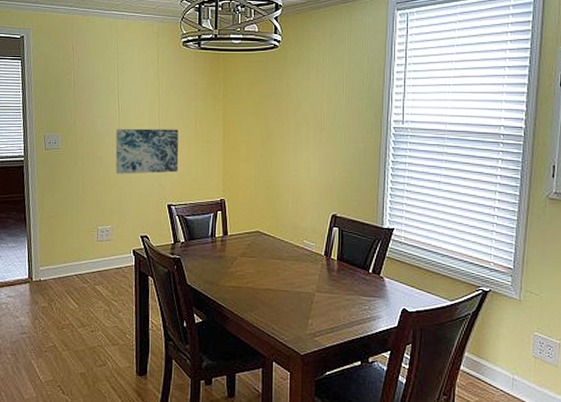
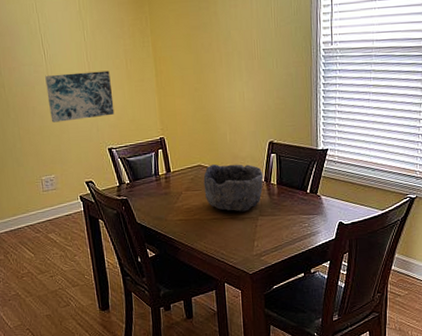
bowl: none [260,232,323,286] -> present [203,164,263,212]

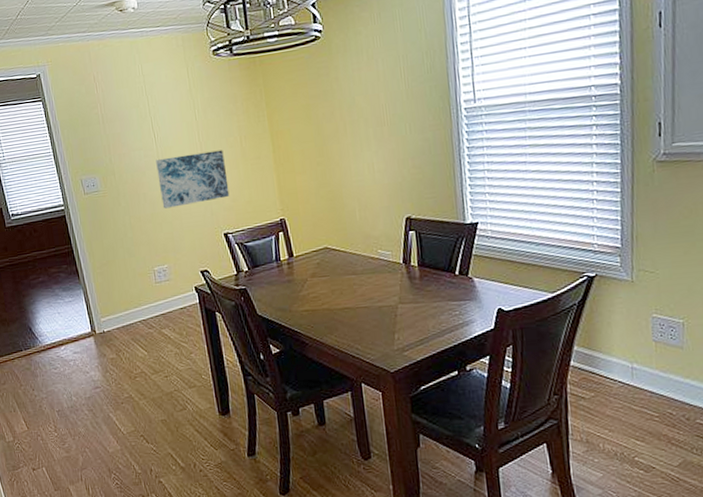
bowl: present [203,164,263,212] -> none [331,244,402,300]

